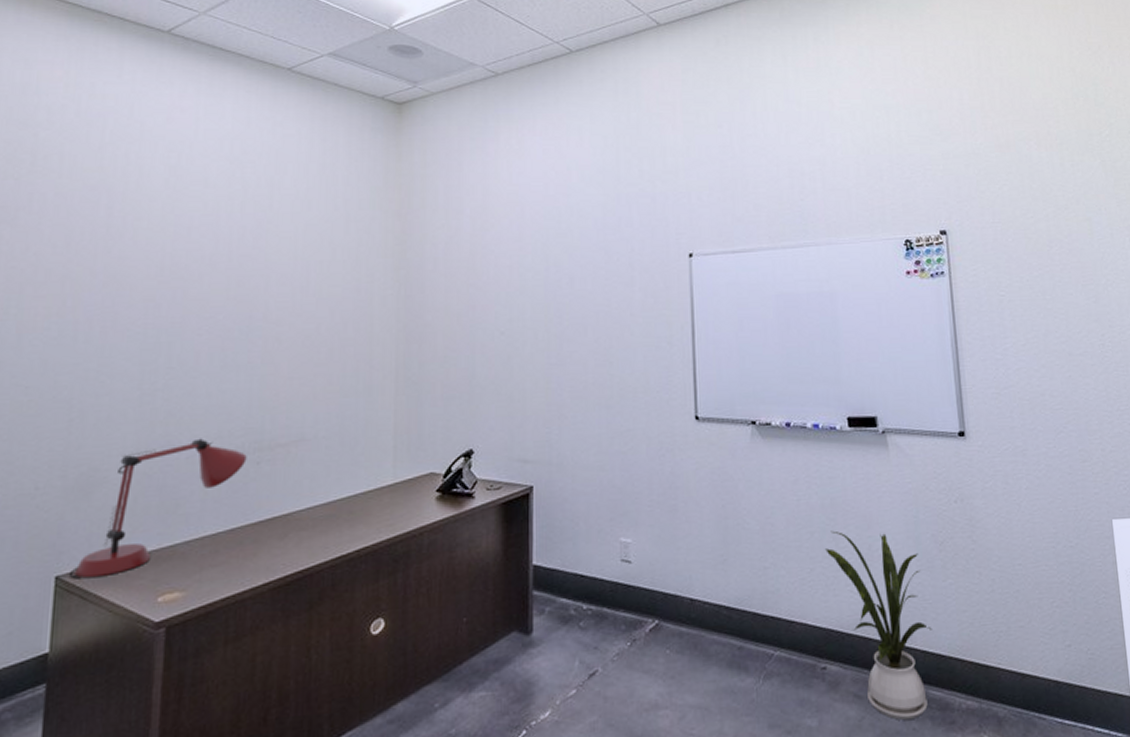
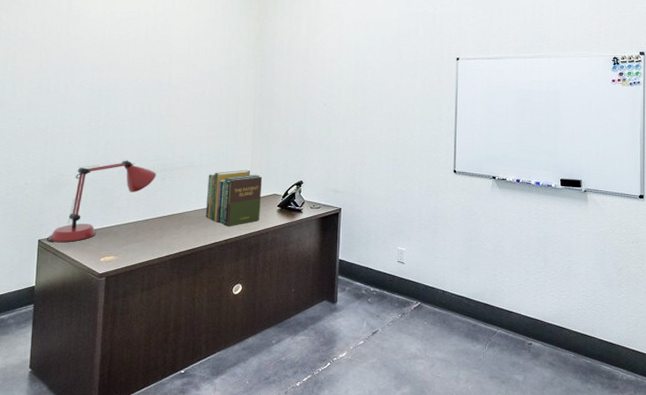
books: none [325,439,412,530] -> present [205,169,263,227]
house plant: present [825,530,933,721] -> none [538,254,608,383]

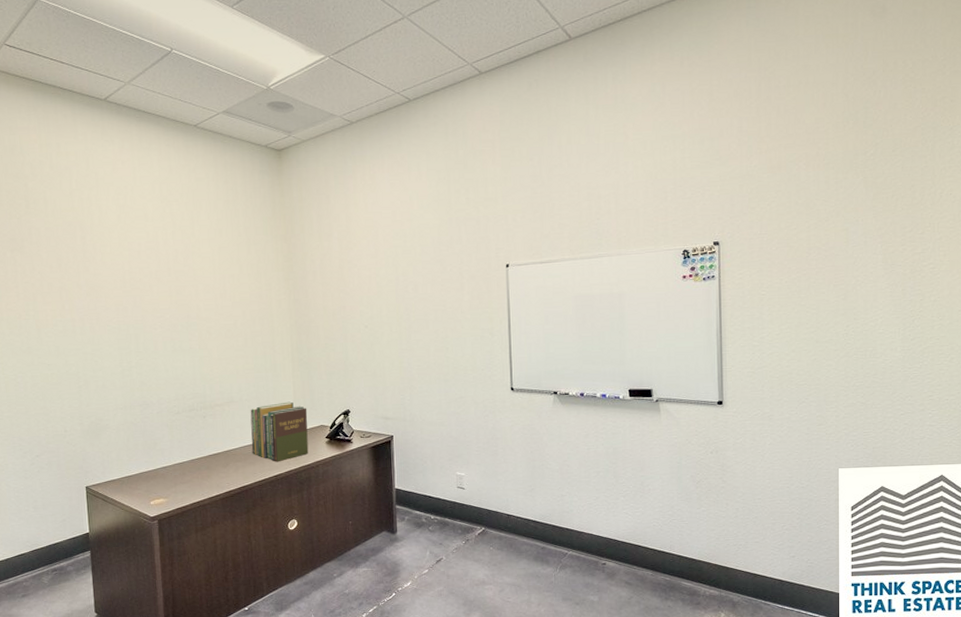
desk lamp: present [46,160,156,243] -> none [93,400,197,489]

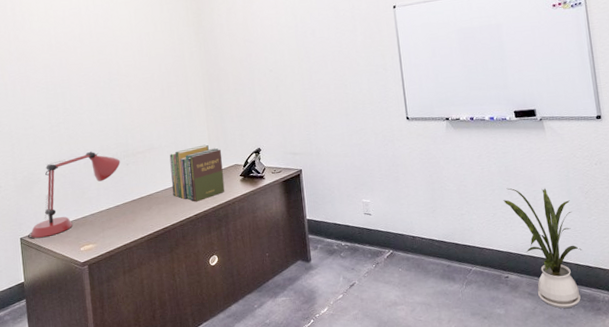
desk lamp: none [93,400,197,489] -> present [27,151,120,239]
house plant: none [608,471,687,601] -> present [503,188,582,309]

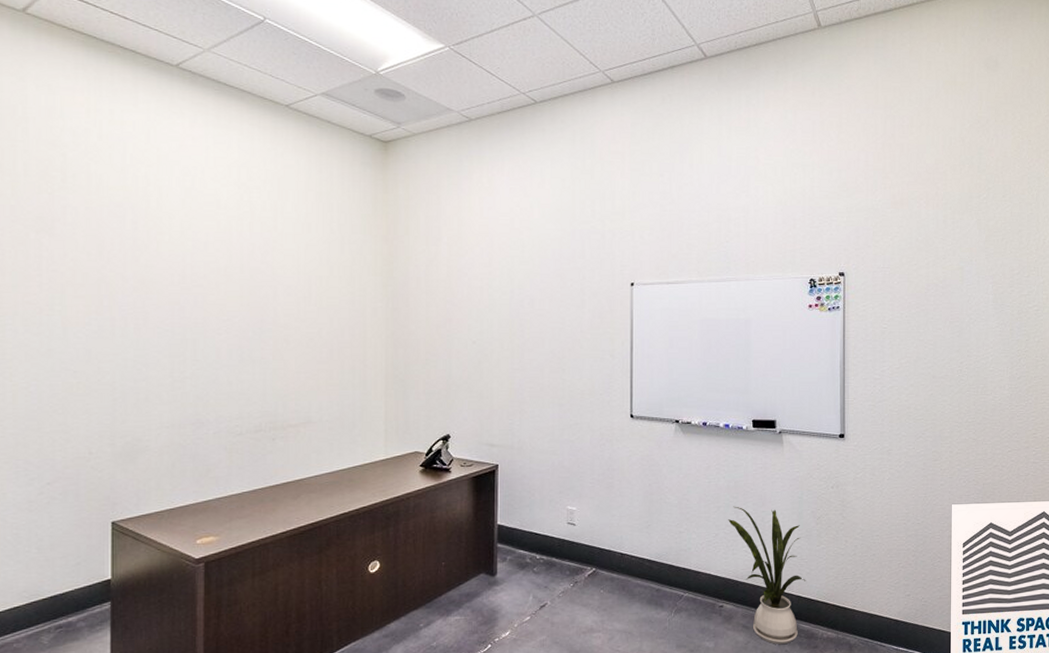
desk lamp: present [27,151,120,239] -> none [122,418,264,525]
books: present [169,144,225,202] -> none [329,424,400,494]

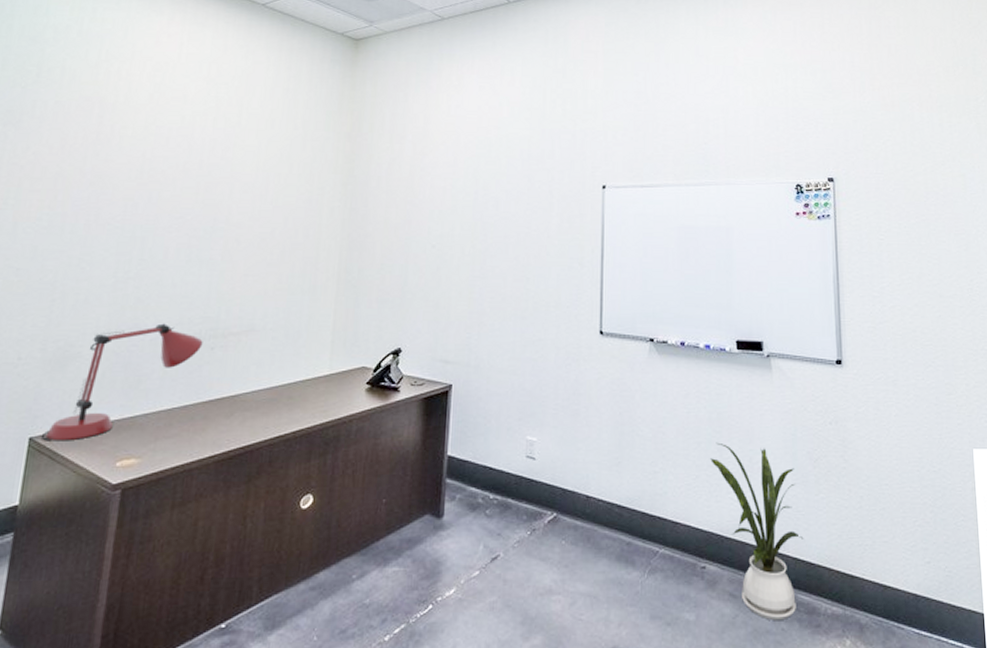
desk lamp: none [122,418,264,525] -> present [40,323,203,441]

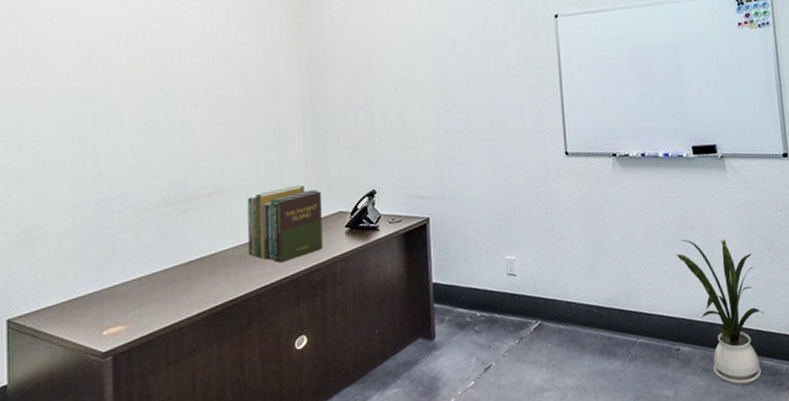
desk lamp: present [40,323,203,441] -> none [19,193,174,321]
books: none [267,334,348,414] -> present [247,185,323,263]

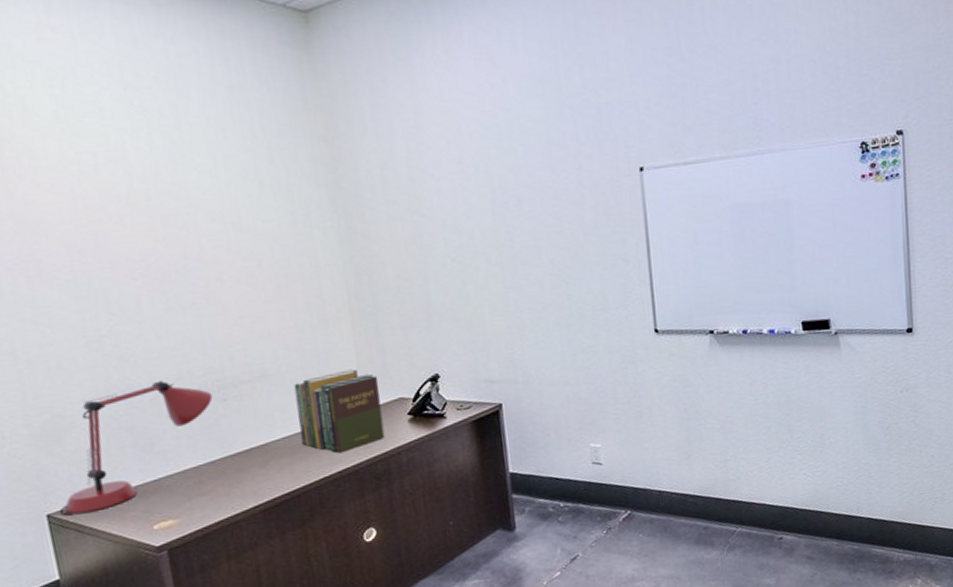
desk lamp: none [19,193,174,321] -> present [59,380,213,516]
house plant: present [677,239,764,386] -> none [781,423,877,574]

